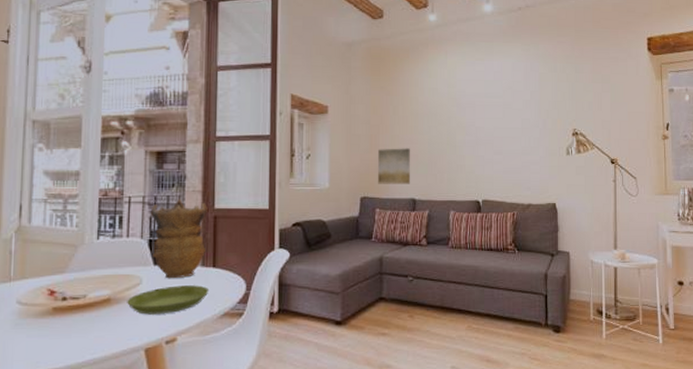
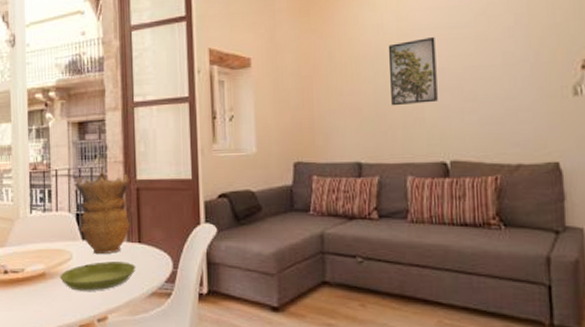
wall art: present [377,148,411,184] -> none [311,101,355,146]
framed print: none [440,103,475,155] -> present [388,37,438,106]

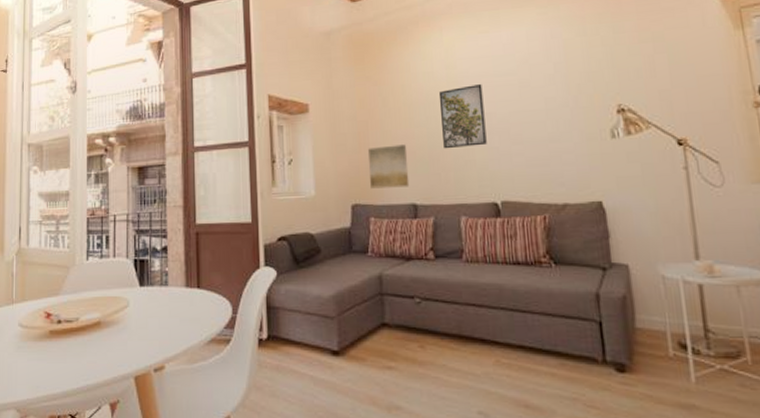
saucer: present [60,261,136,291] -> none [116,308,195,340]
vase: present [76,170,130,255] -> none [134,214,189,301]
wall art: none [311,101,355,146] -> present [367,144,410,189]

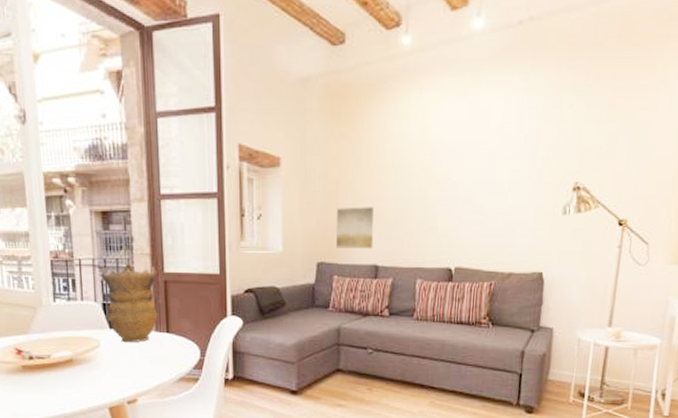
vase: none [134,214,189,301] -> present [101,261,158,343]
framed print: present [438,84,487,149] -> none [409,151,454,215]

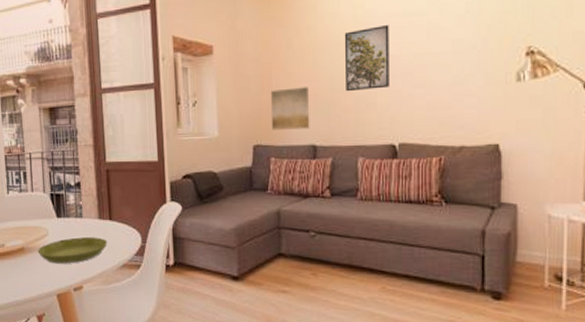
saucer: none [88,349,165,376] -> present [38,237,108,264]
vase: present [101,261,158,343] -> none [49,153,101,231]
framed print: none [409,151,454,215] -> present [344,25,389,92]

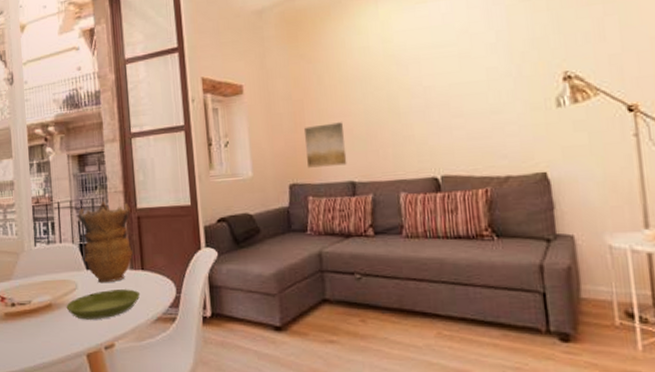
vase: none [49,153,101,231] -> present [78,200,133,284]
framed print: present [344,25,389,92] -> none [375,57,426,126]

